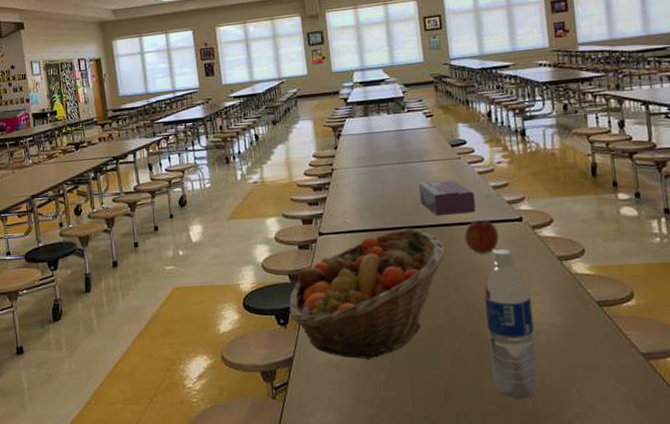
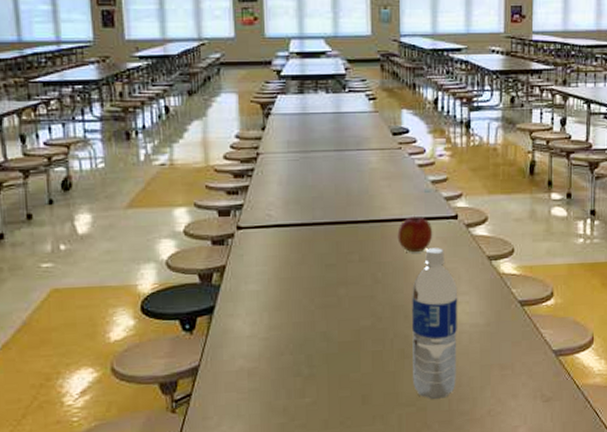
fruit basket: present [289,228,447,360] -> none [197,224,378,366]
tissue box: present [419,180,476,216] -> none [354,172,412,211]

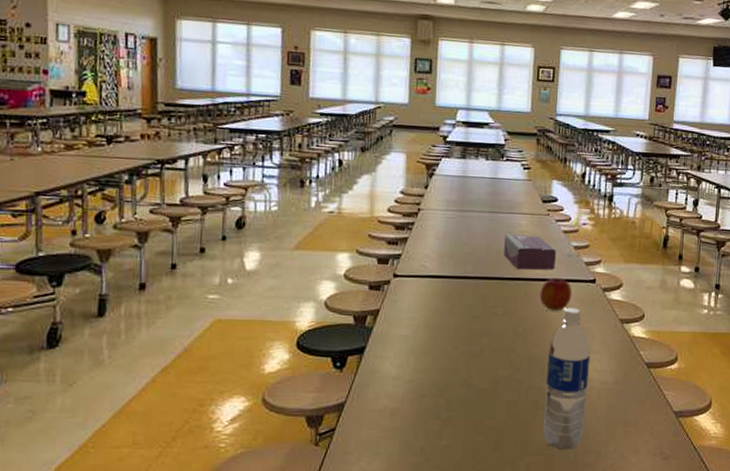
tissue box: none [354,172,412,211] -> present [504,234,556,270]

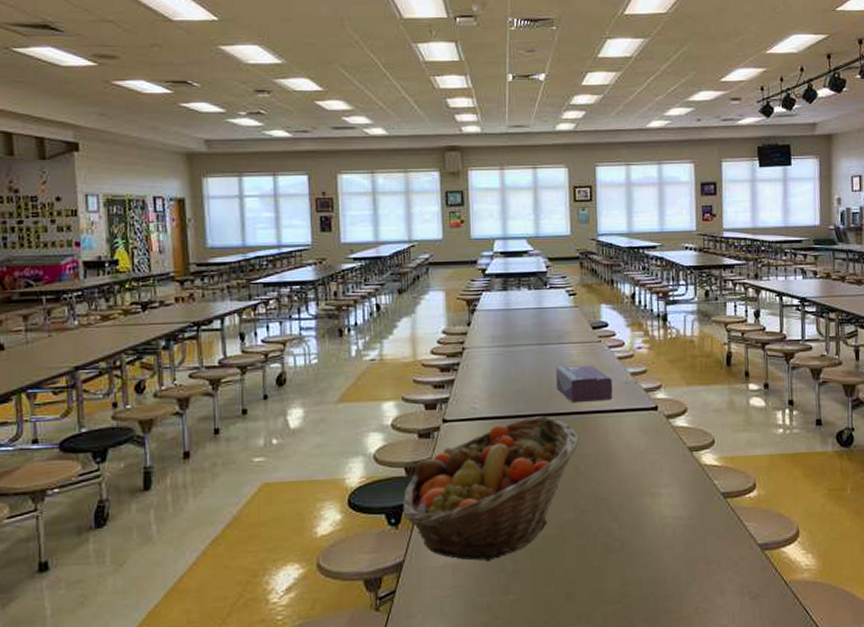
fruit basket: none [348,279,521,408] -> present [402,416,580,561]
apple: present [539,278,572,311] -> none [599,408,634,445]
water bottle: present [543,308,591,449] -> none [614,439,661,596]

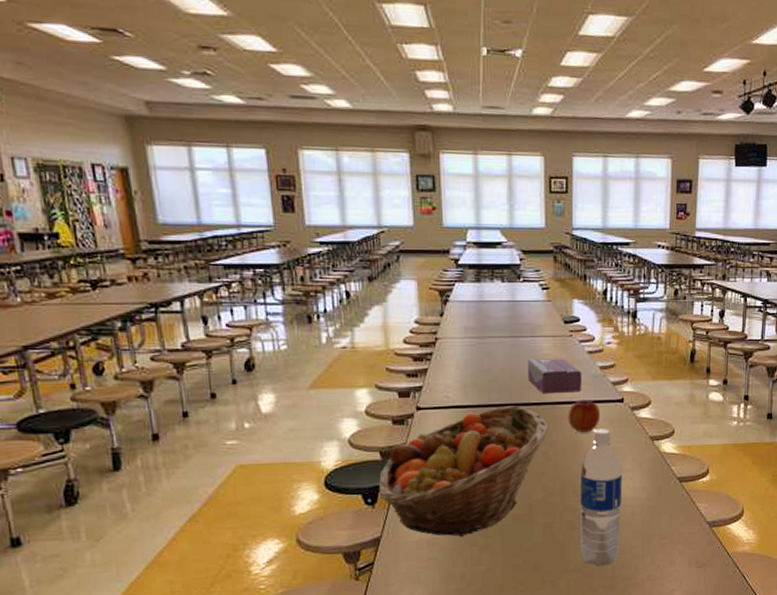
apple: none [599,408,634,445] -> present [568,400,601,433]
water bottle: none [614,439,661,596] -> present [581,429,623,566]

